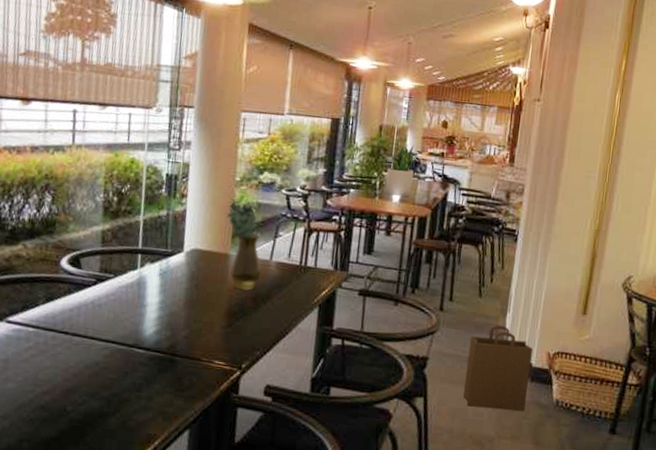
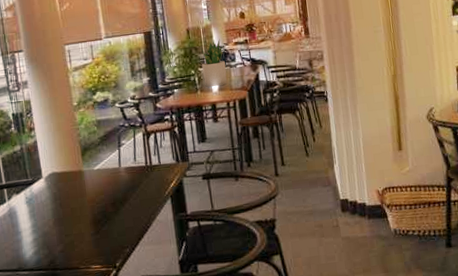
vase: present [226,197,262,290] -> none [72,120,115,199]
shopping bag: present [463,324,534,411] -> none [307,176,369,253]

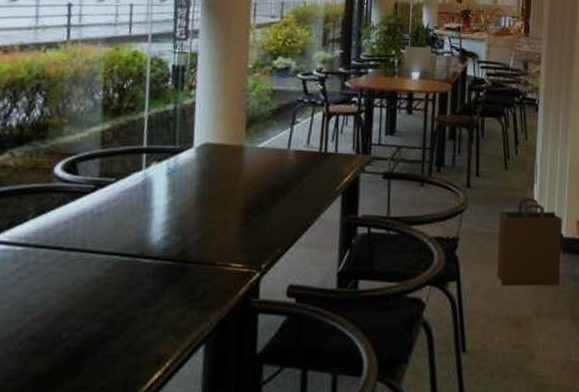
shopping bag: none [307,176,369,253] -> present [497,197,563,286]

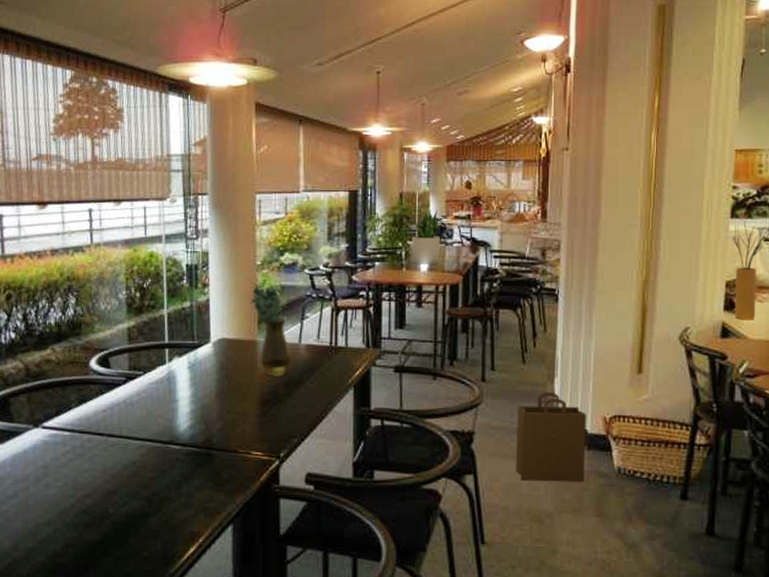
vase: none [239,85,279,183] -> present [250,282,291,376]

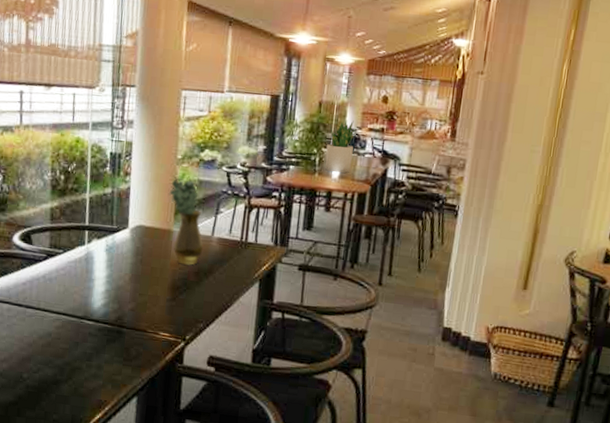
shopping bag: present [516,391,587,482] -> none [401,299,472,384]

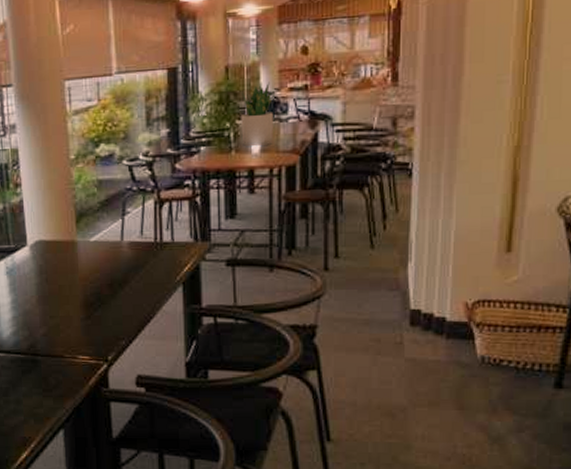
vase: present [169,175,204,265] -> none [66,178,114,277]

